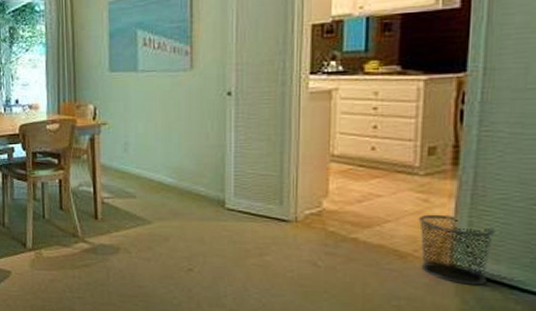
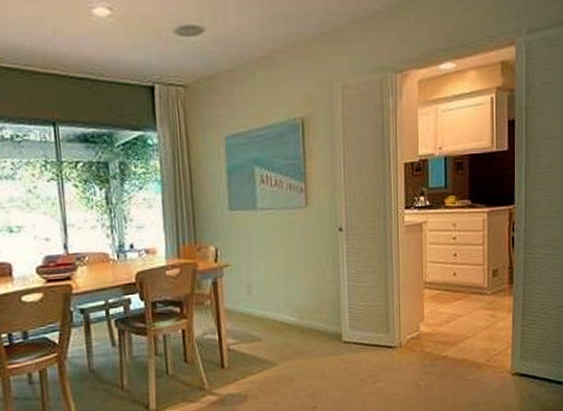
waste bin: present [418,214,495,285] -> none [488,327,539,385]

